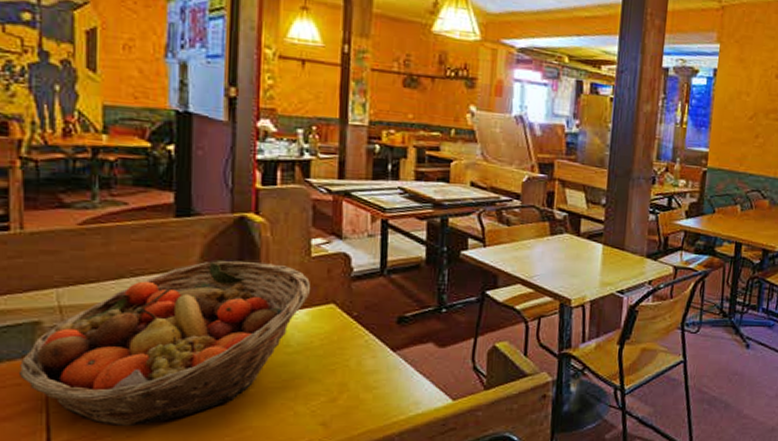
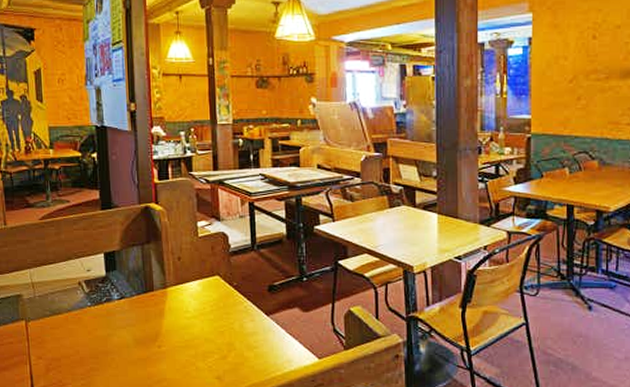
fruit basket: present [18,260,311,426] -> none [10,242,201,376]

